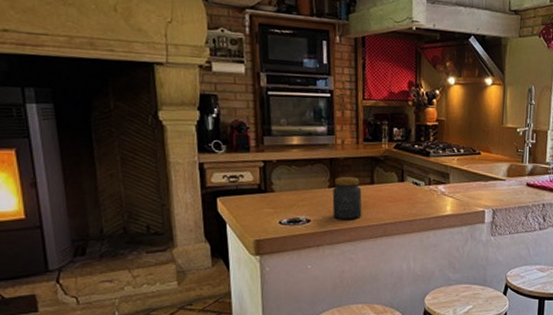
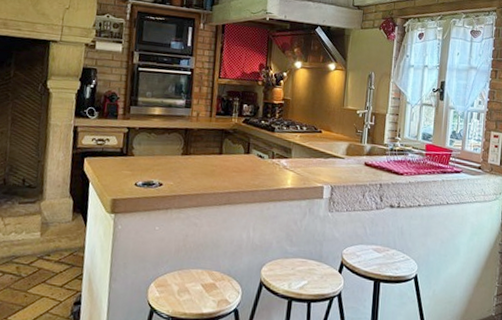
jar: present [332,176,362,220] -> none [183,145,211,186]

